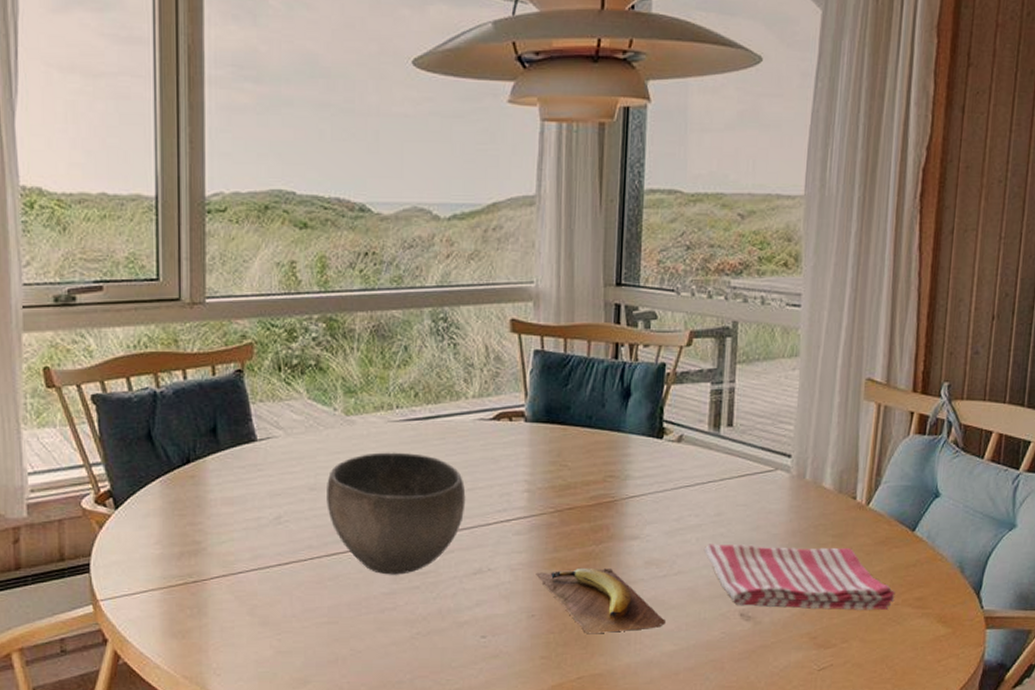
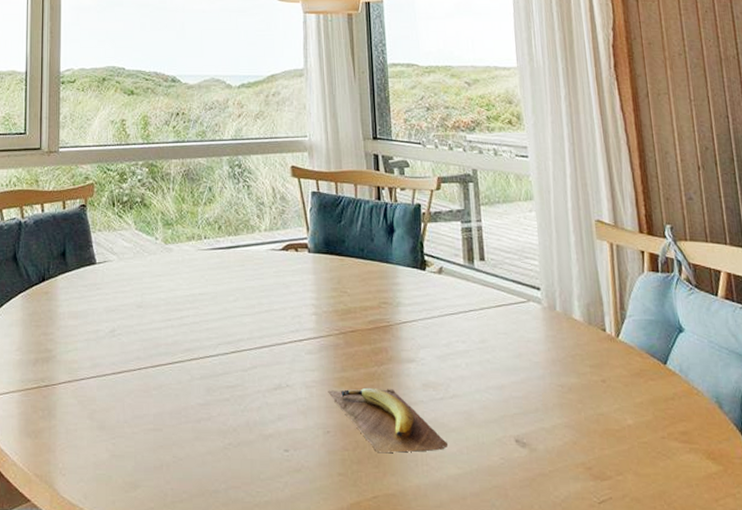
bowl: present [327,452,466,575] -> none [151,276,264,387]
dish towel: present [703,544,896,610] -> none [473,369,661,443]

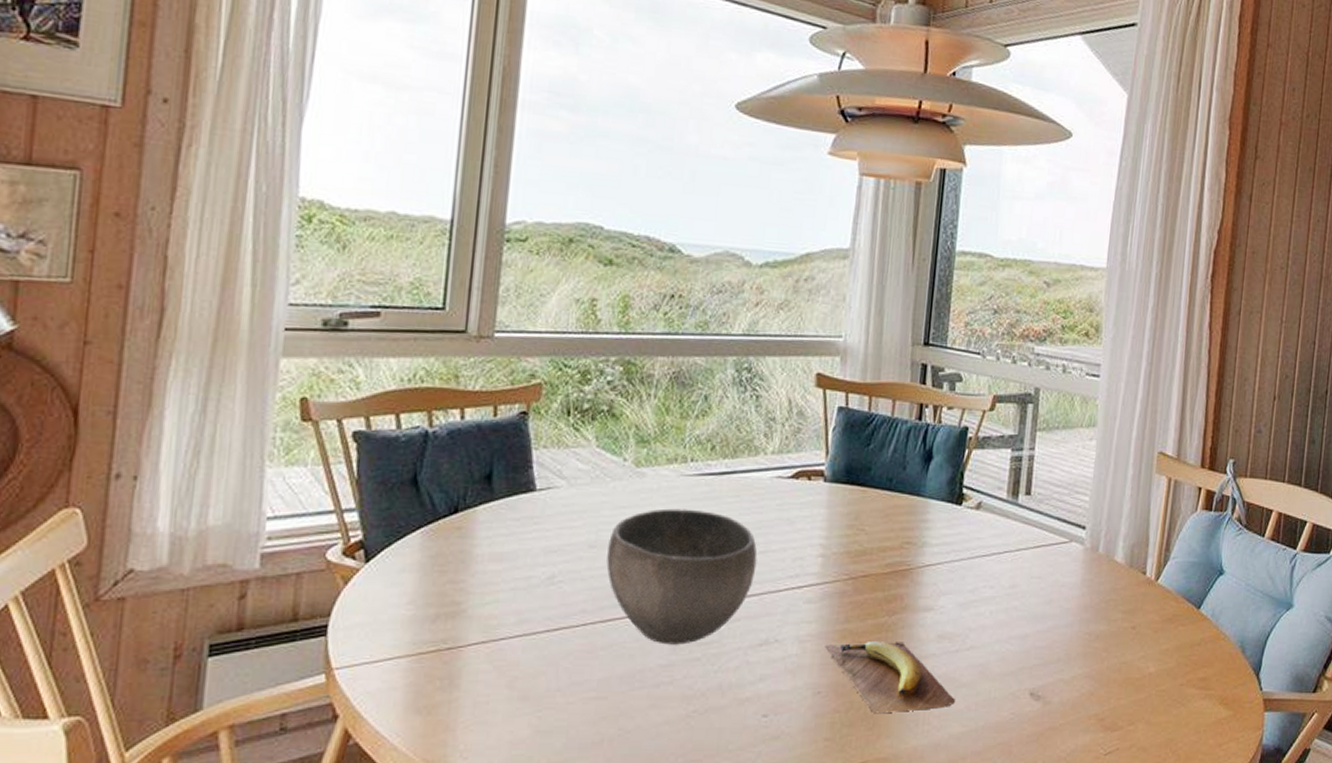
bowl: none [151,276,264,387] -> present [606,508,758,645]

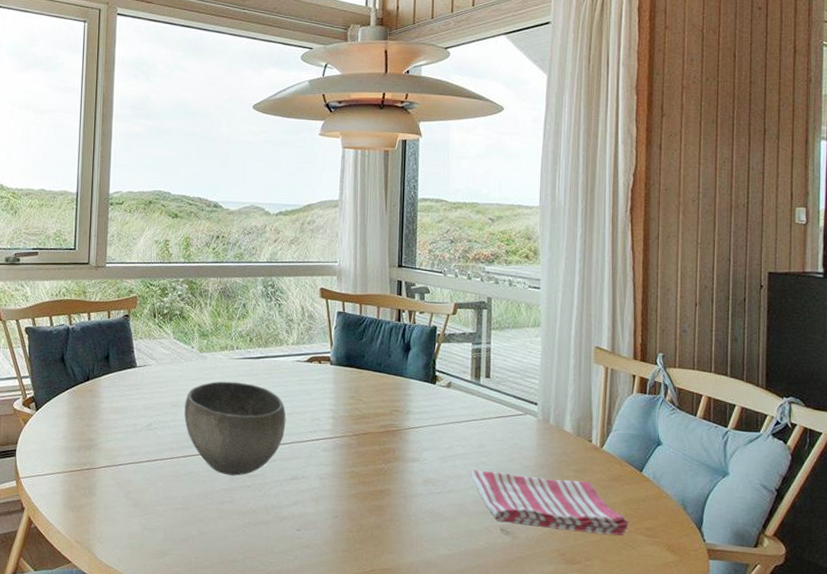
banana: present [825,640,956,714] -> none [339,481,441,536]
dish towel: none [996,617,1181,691] -> present [469,469,629,536]

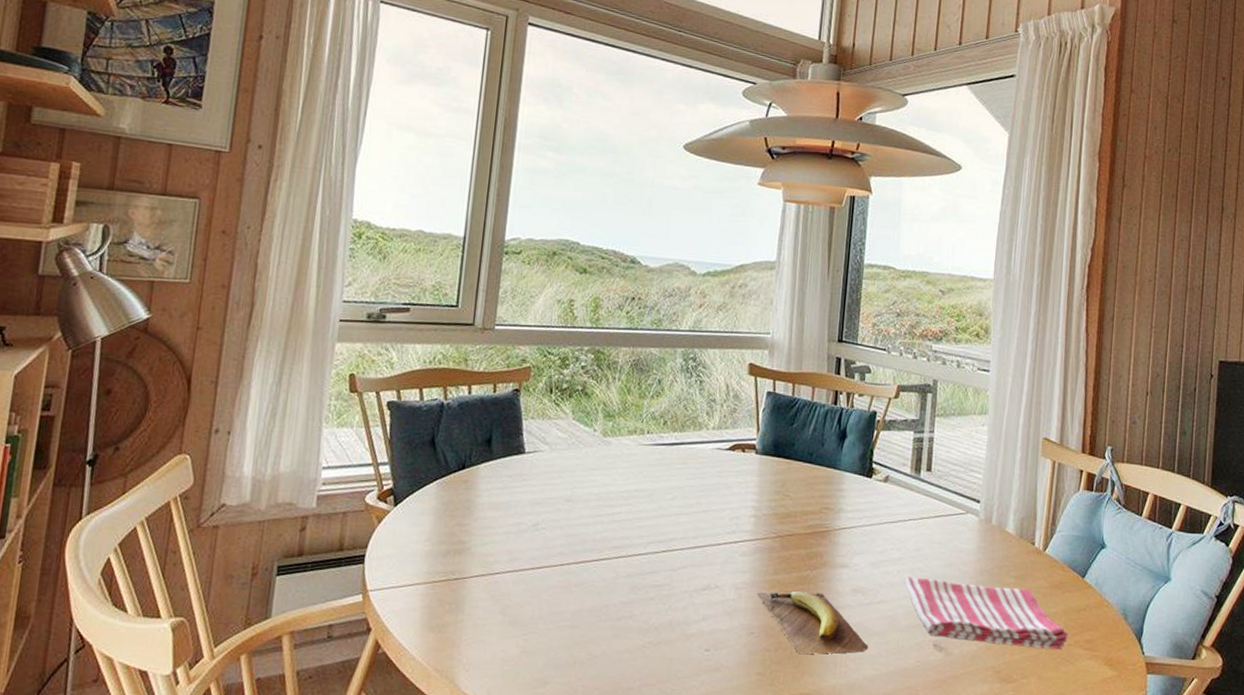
bowl: present [184,381,286,476] -> none [579,471,701,586]
banana: none [339,481,441,536] -> present [757,590,869,655]

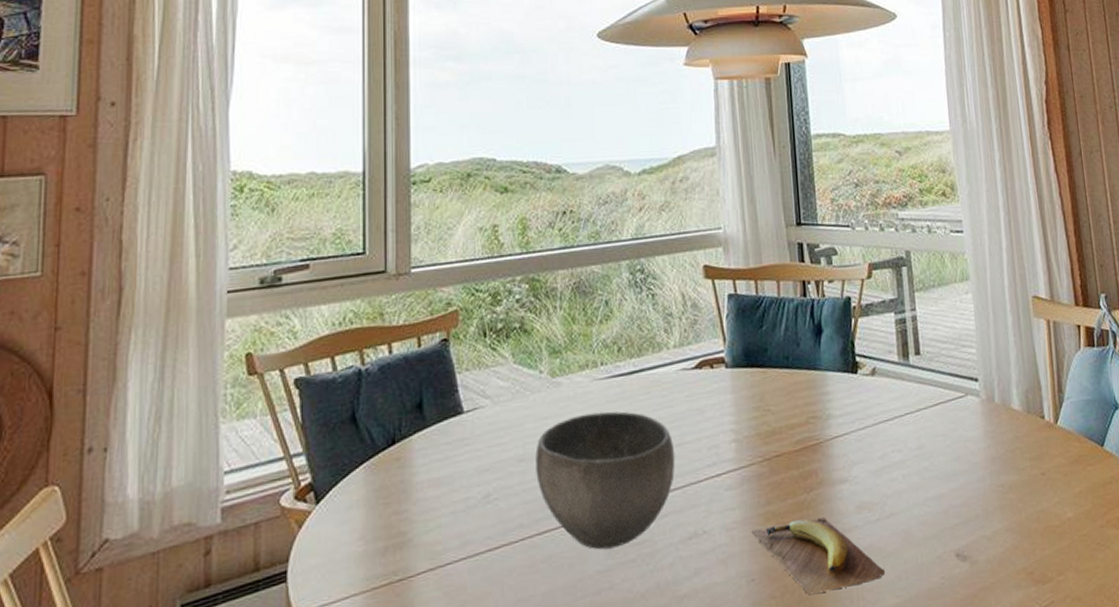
bowl: none [579,471,701,586] -> present [535,411,675,550]
dish towel: present [903,576,1069,649] -> none [911,470,1099,545]

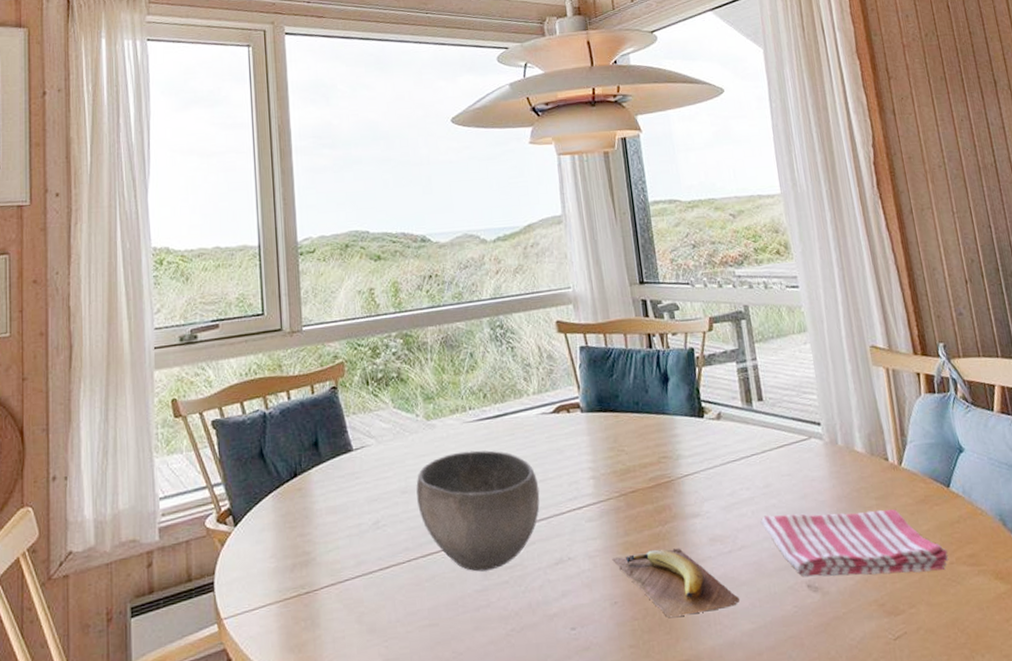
dish towel: none [911,470,1099,545] -> present [760,509,949,577]

